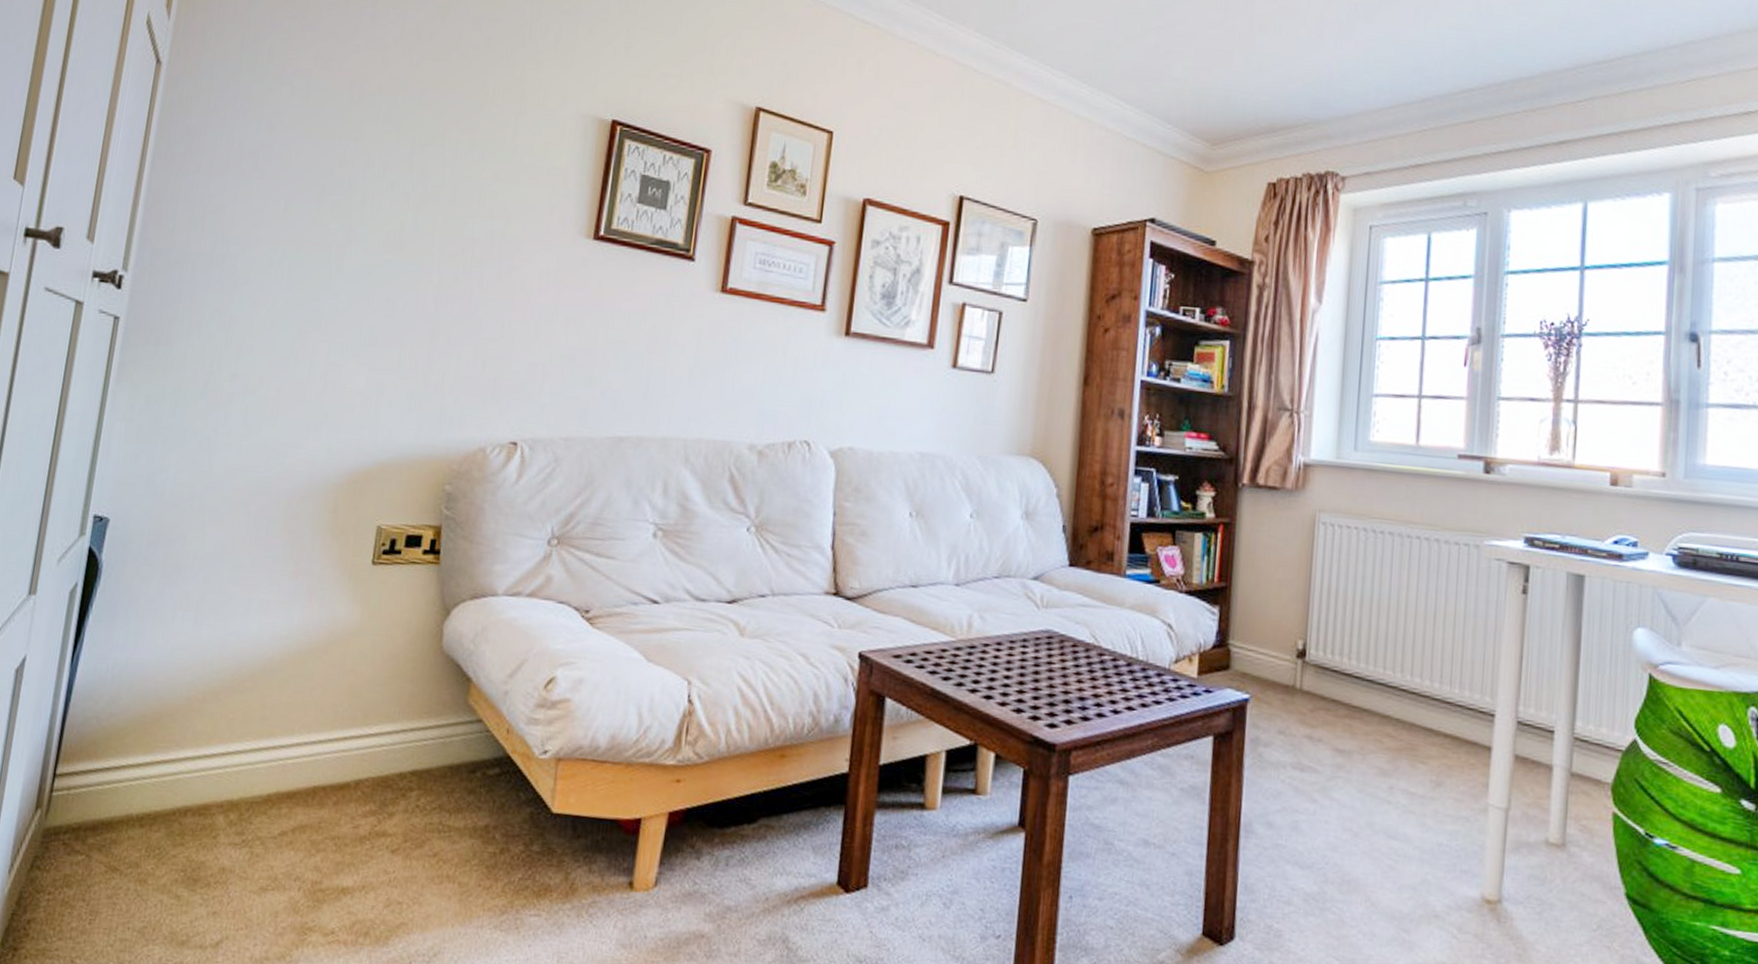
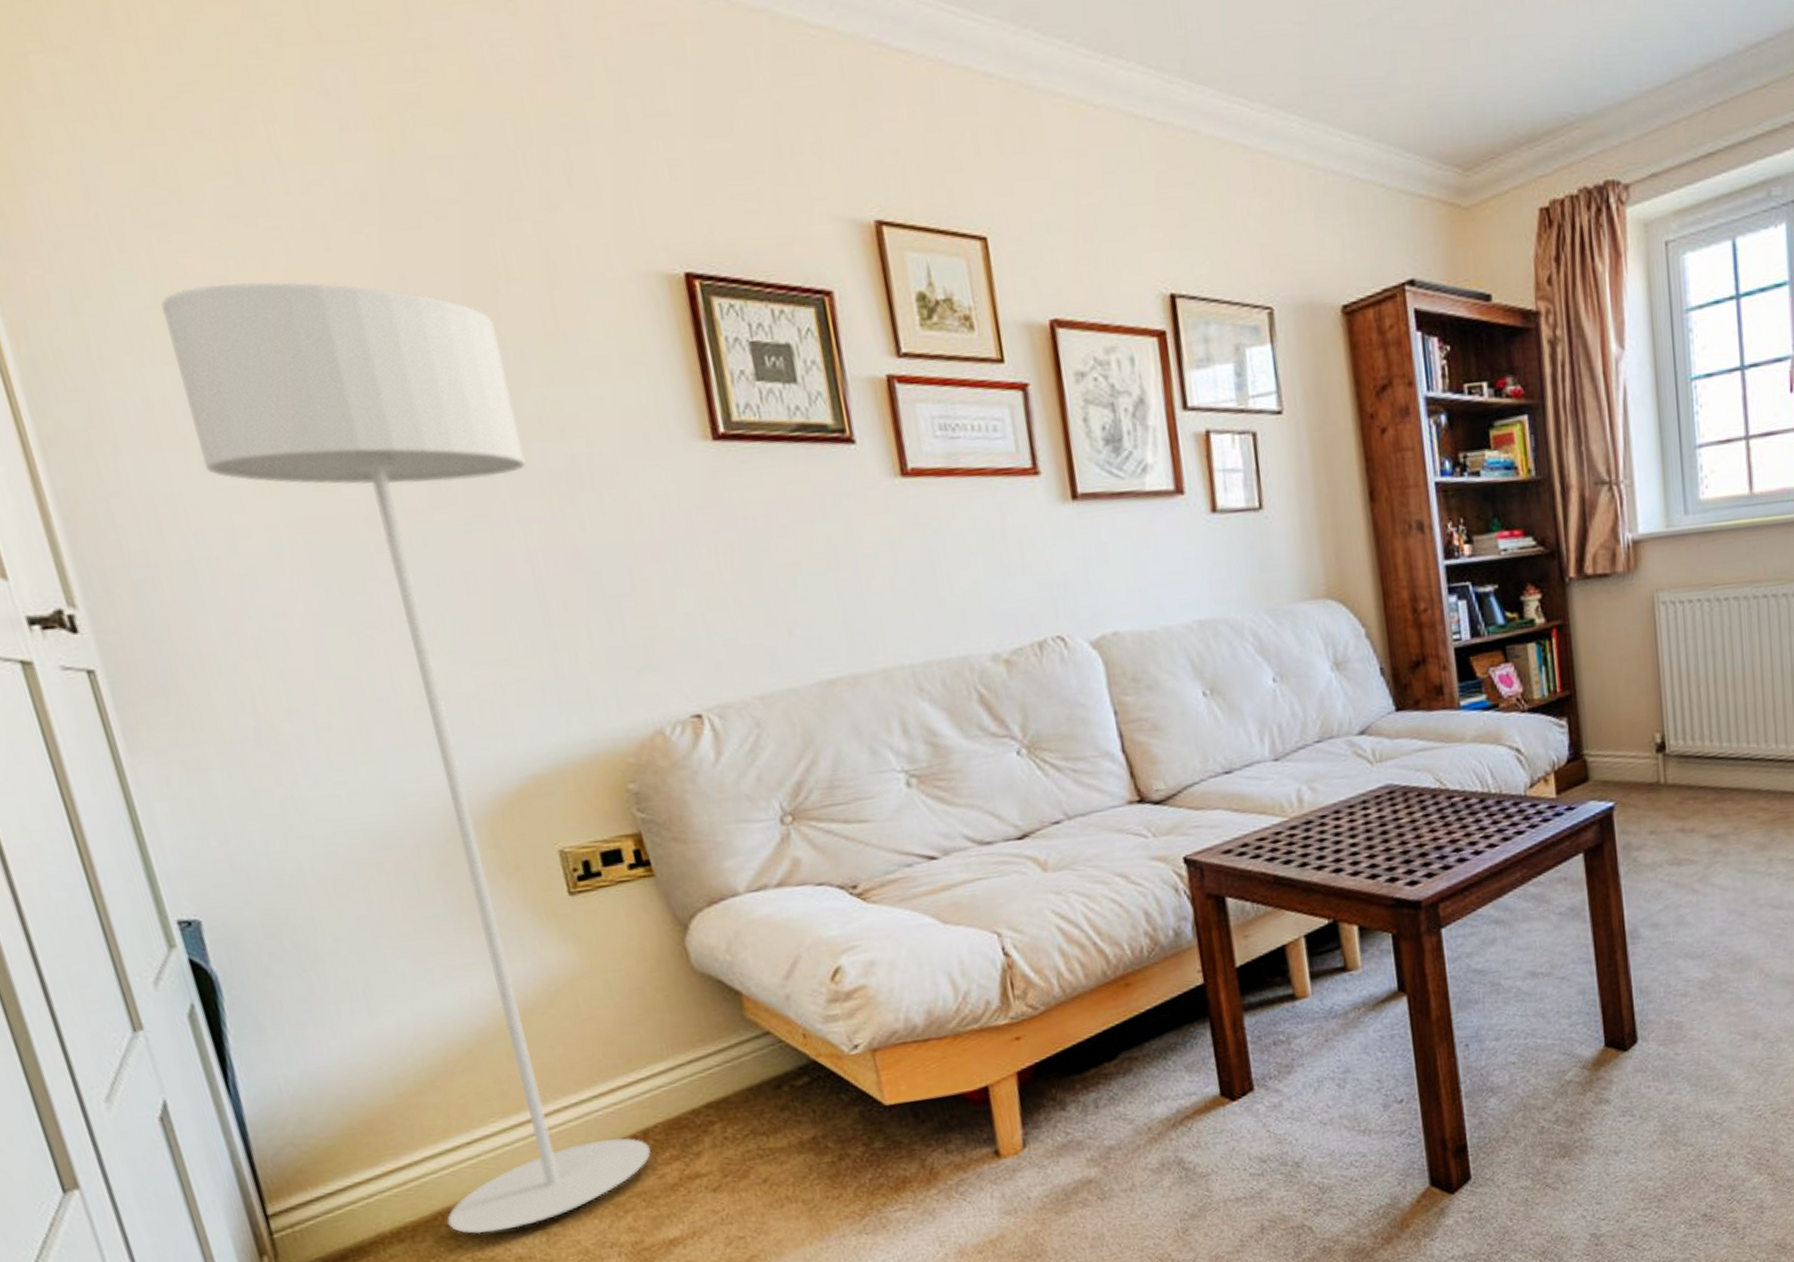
floor lamp: none [181,73,472,841] -> present [161,281,651,1234]

